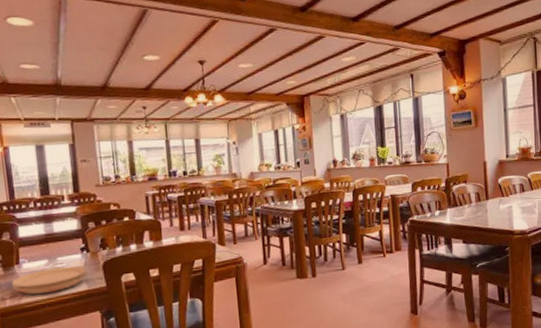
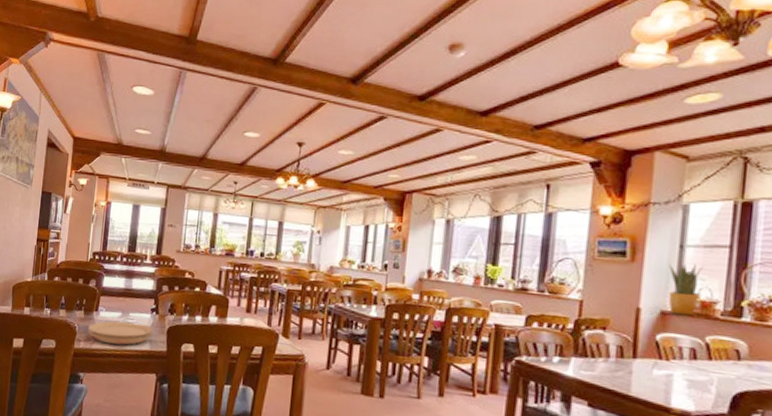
planter: none [499,122,522,162] -> present [668,264,704,316]

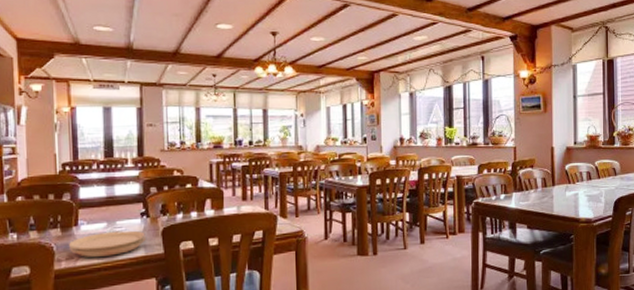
planter: present [668,264,704,316] -> none [568,109,590,149]

